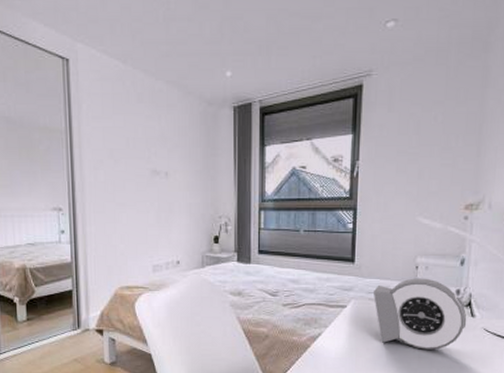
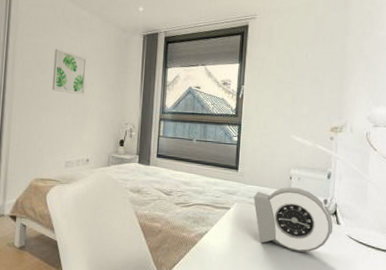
wall art: none [128,132,168,186] -> present [52,49,87,95]

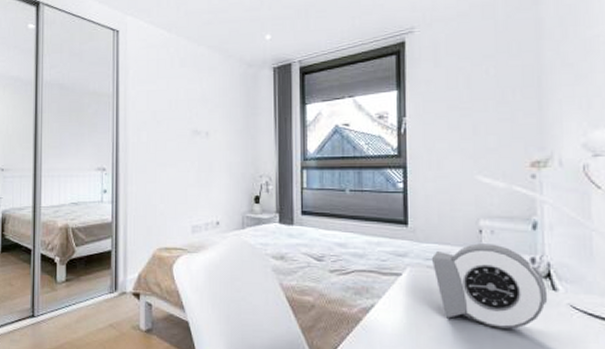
wall art: present [52,49,87,95] -> none [171,94,208,146]

